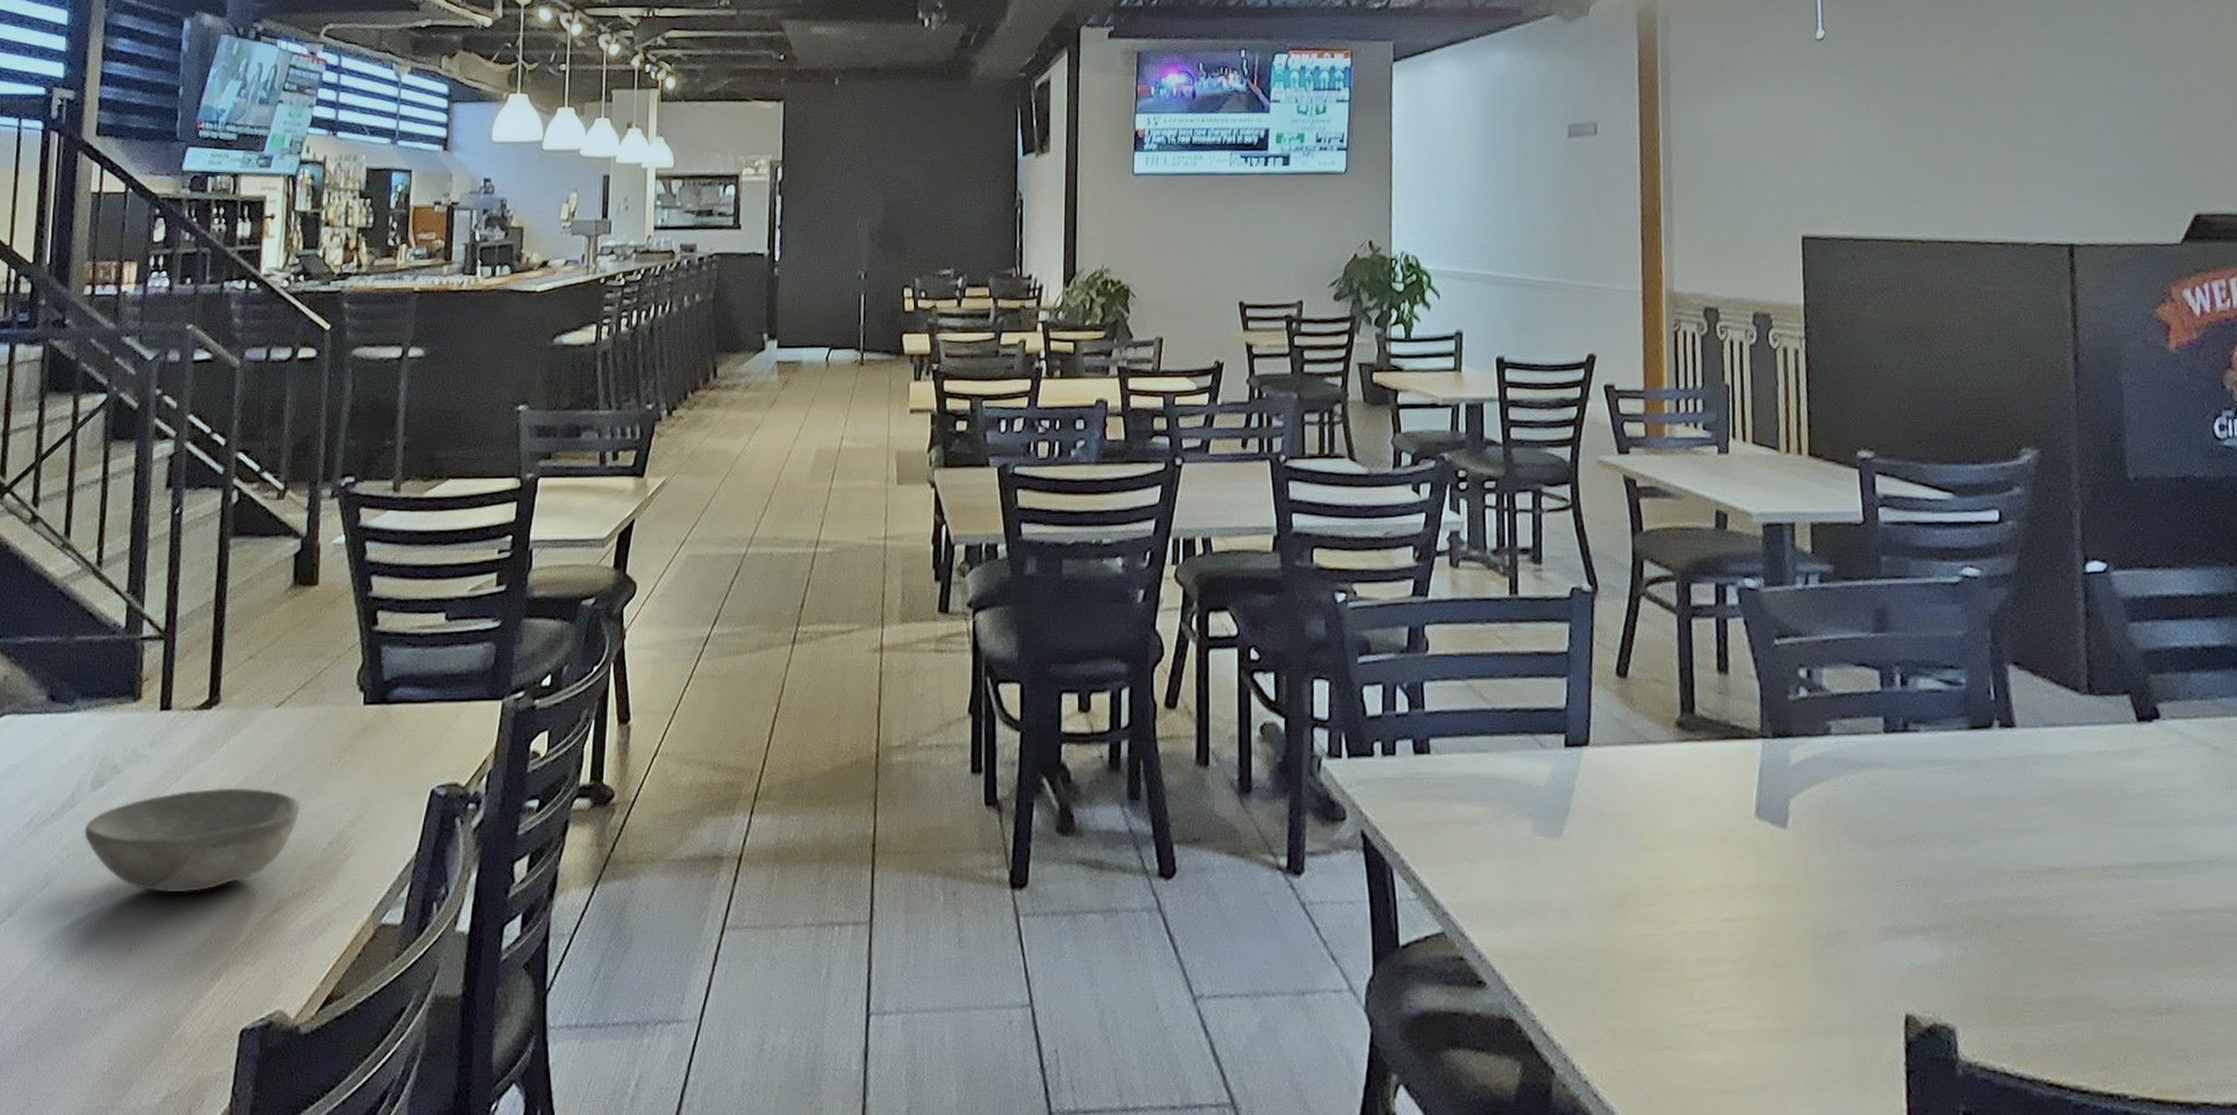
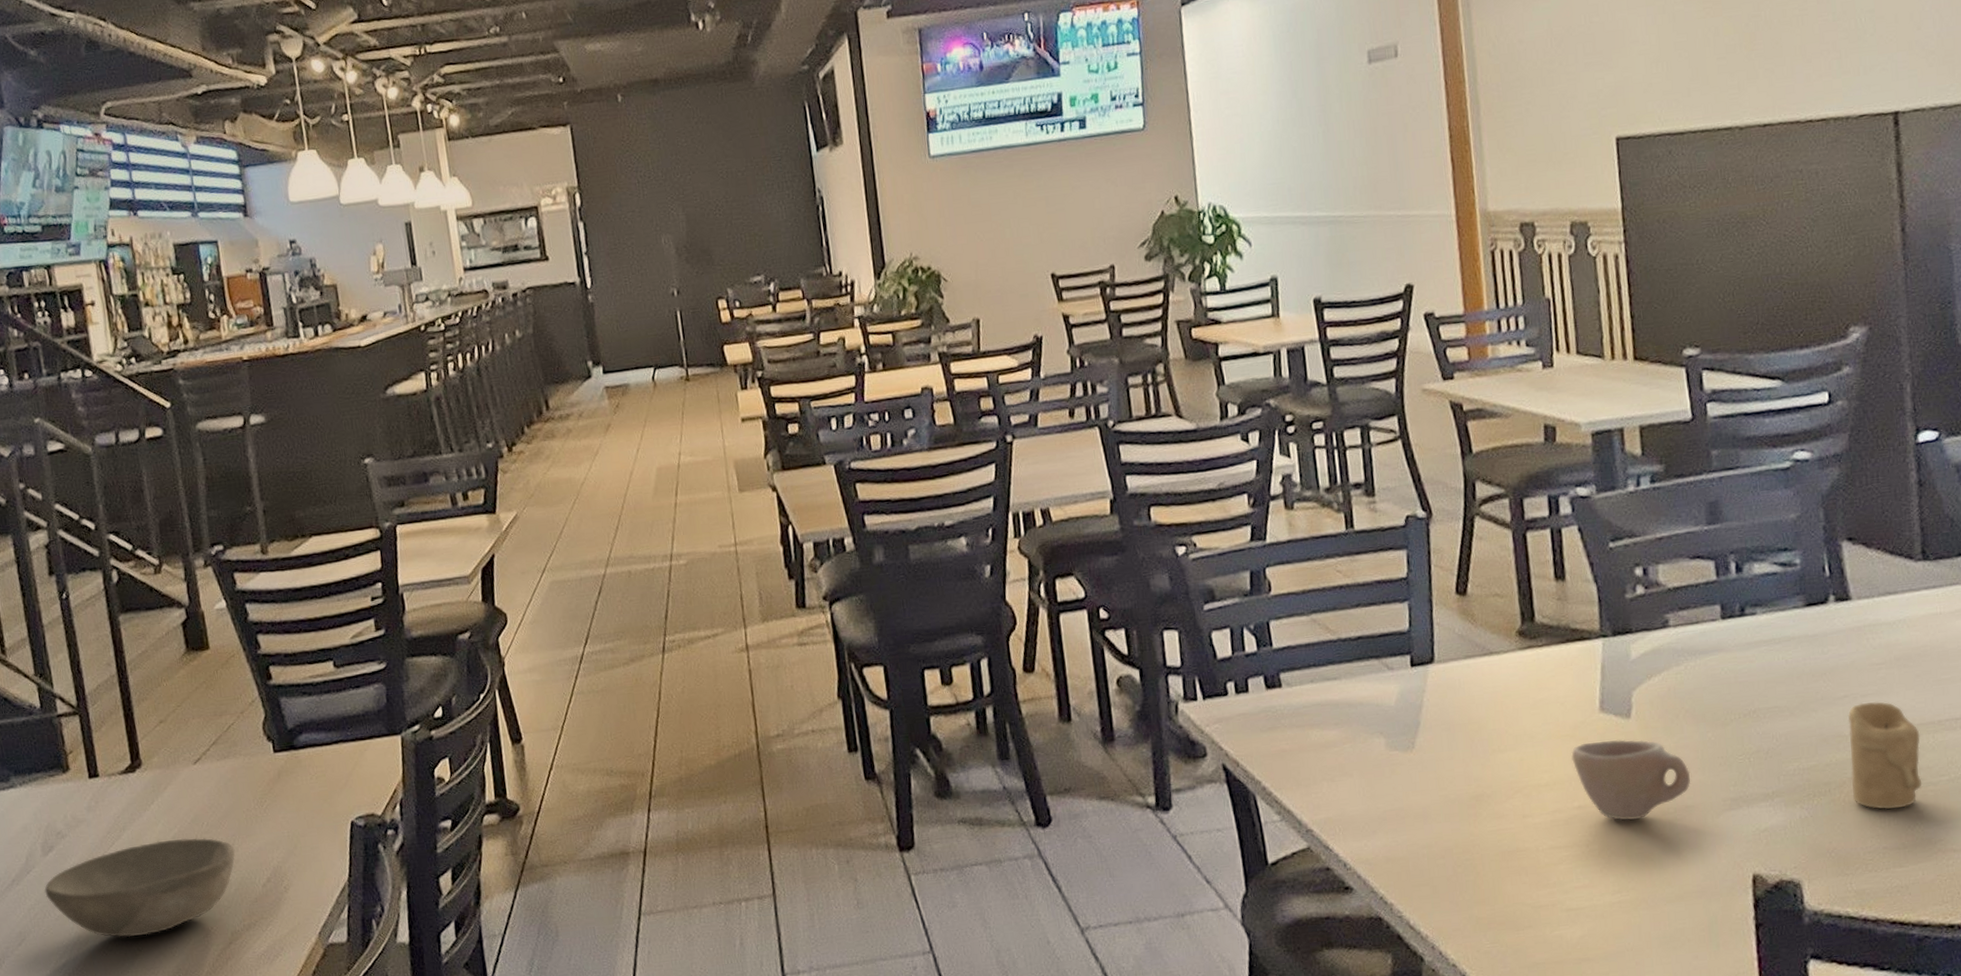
cup: none [1724,849,1846,940] -> present [1571,739,1691,821]
candle: none [2009,838,2084,958] -> present [1848,702,1922,809]

